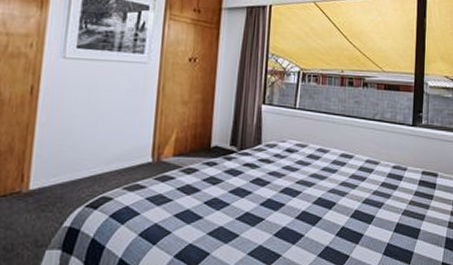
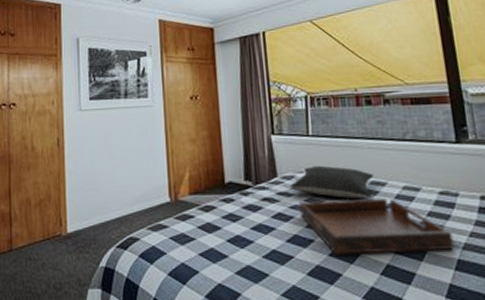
pillow: none [271,136,345,168] -> present [289,165,375,199]
serving tray: none [276,168,397,218] -> present [299,197,455,255]

